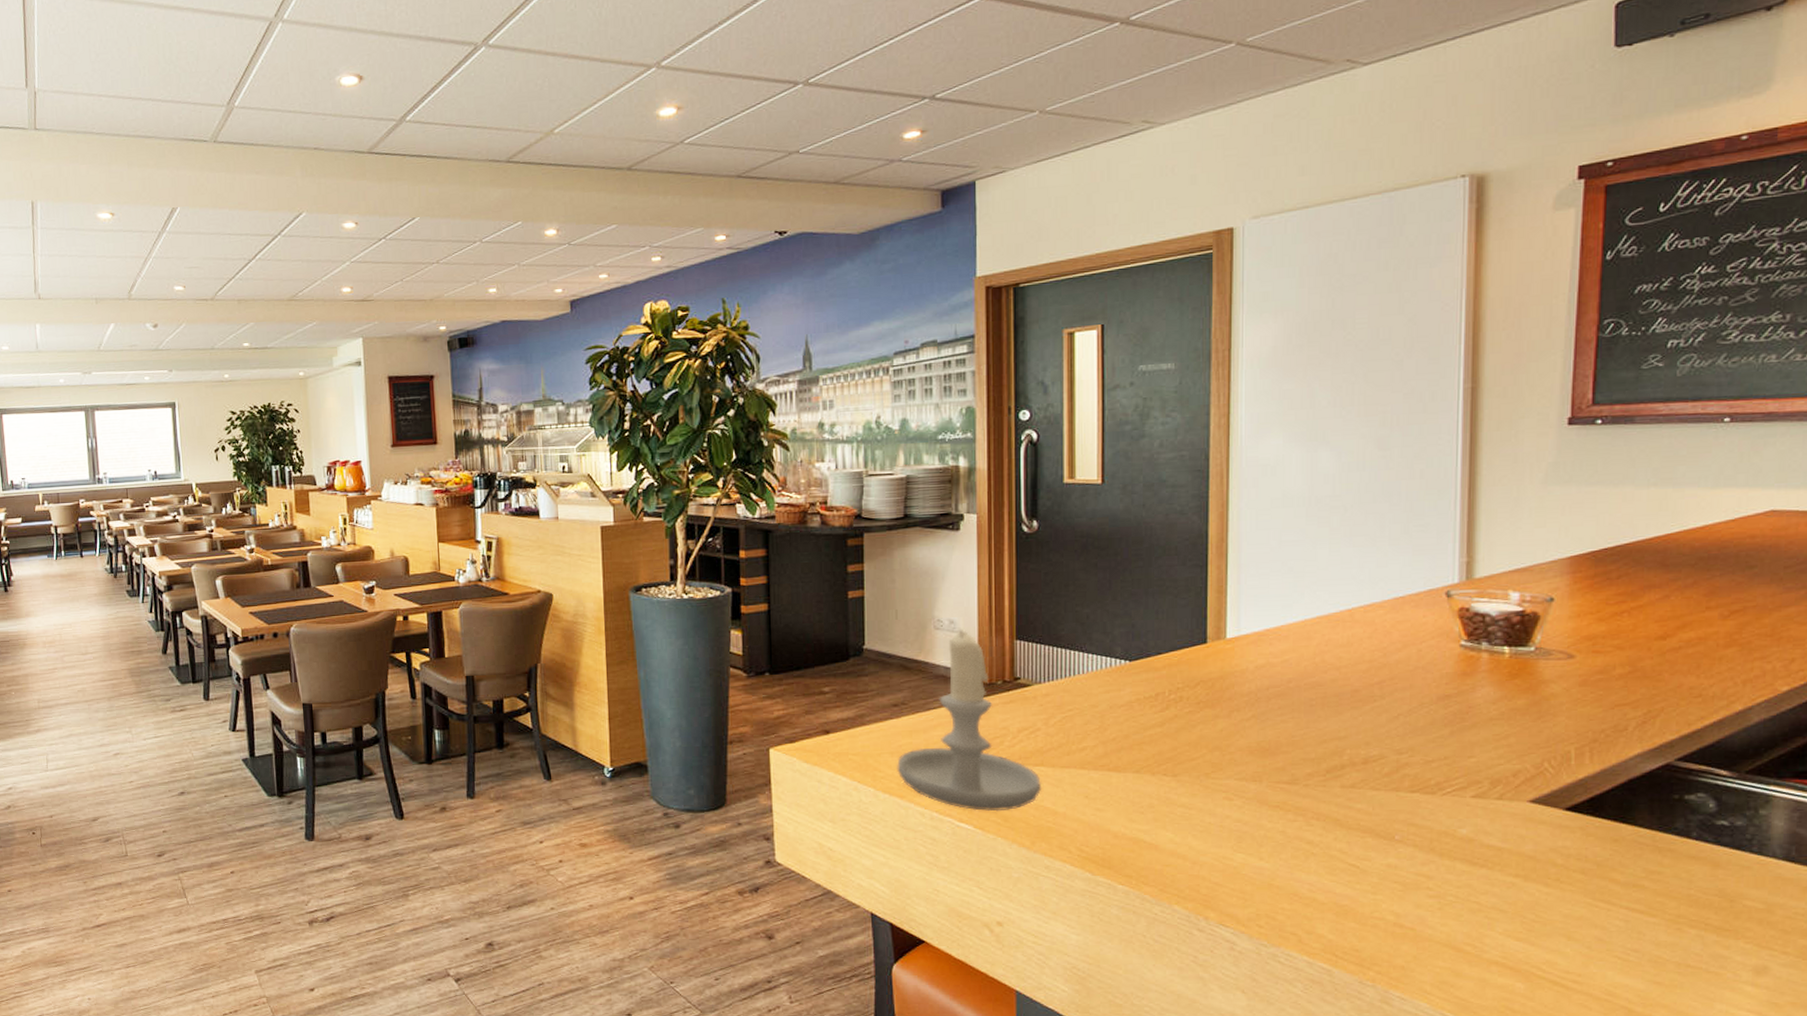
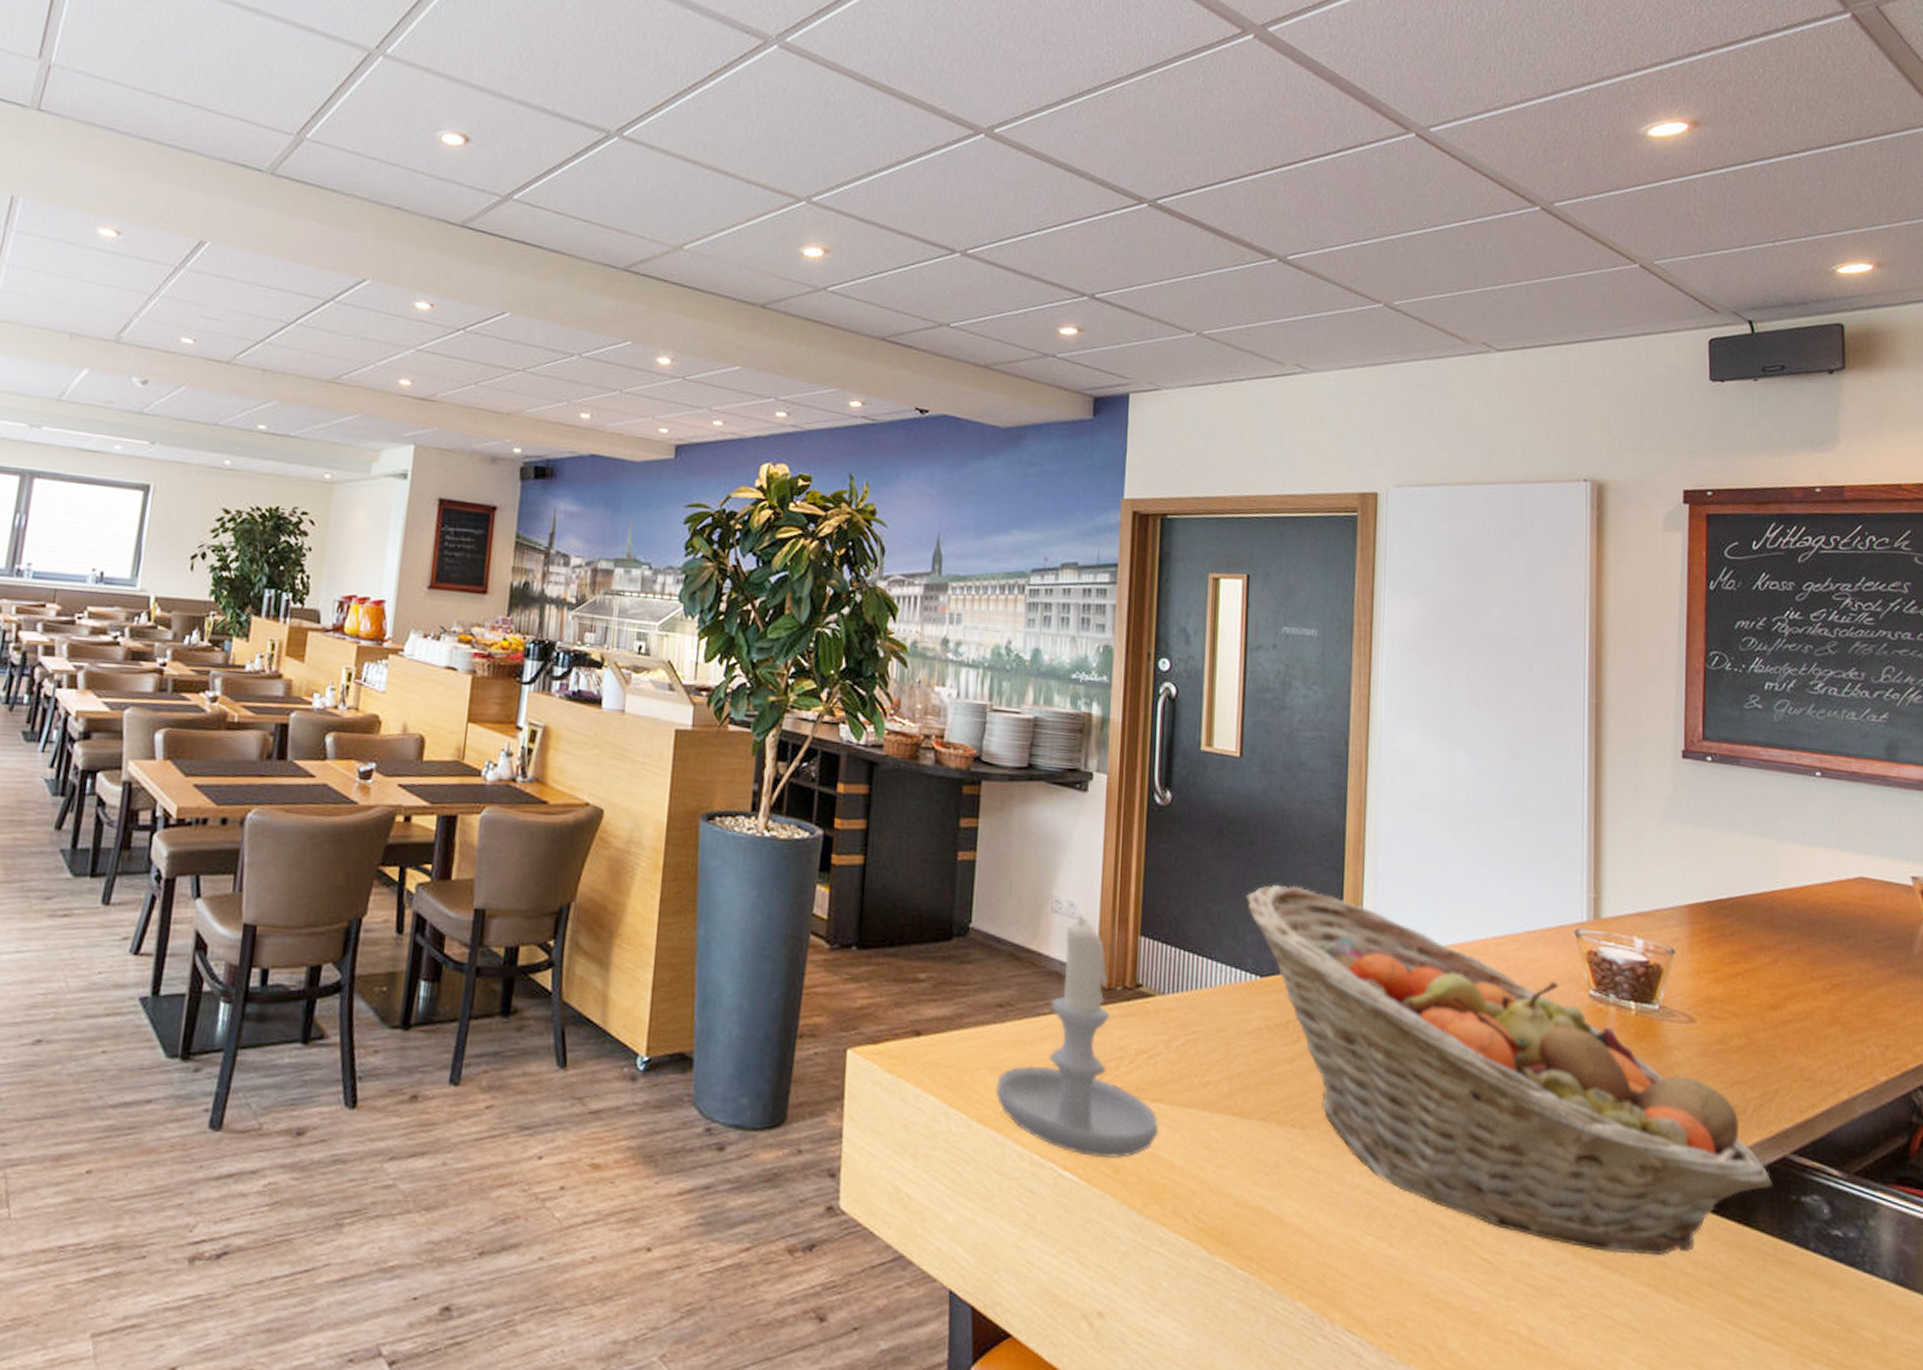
fruit basket: none [1112,584,1653,853] -> present [1245,884,1772,1256]

